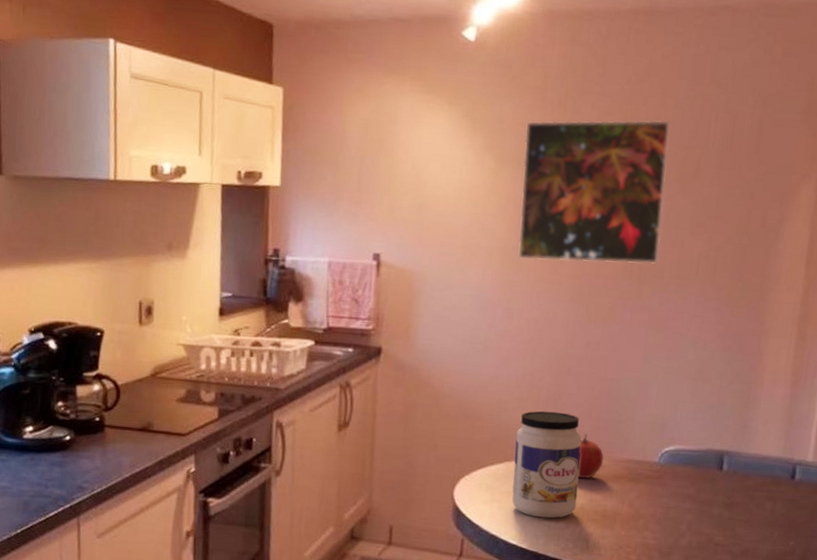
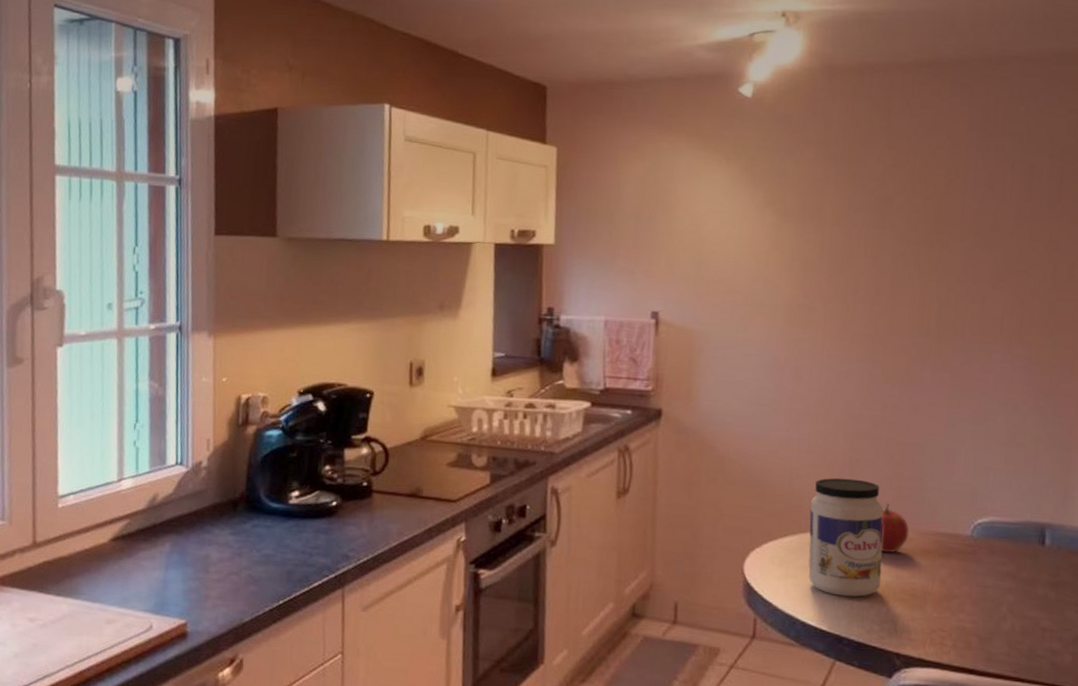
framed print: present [518,119,670,265] -> none [804,171,963,321]

